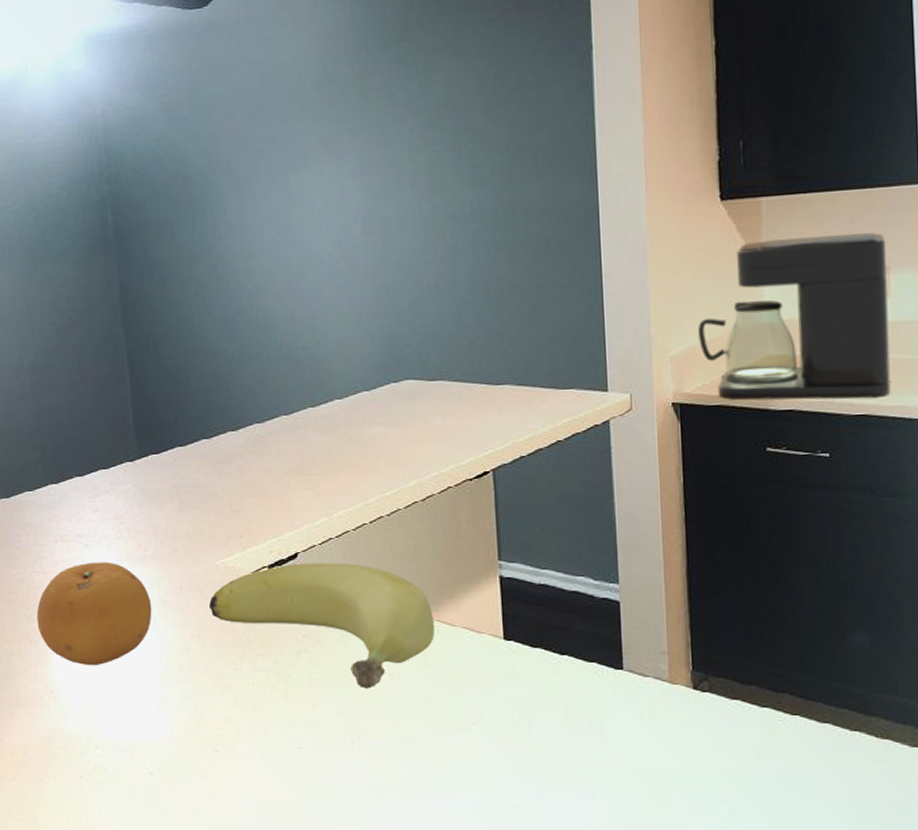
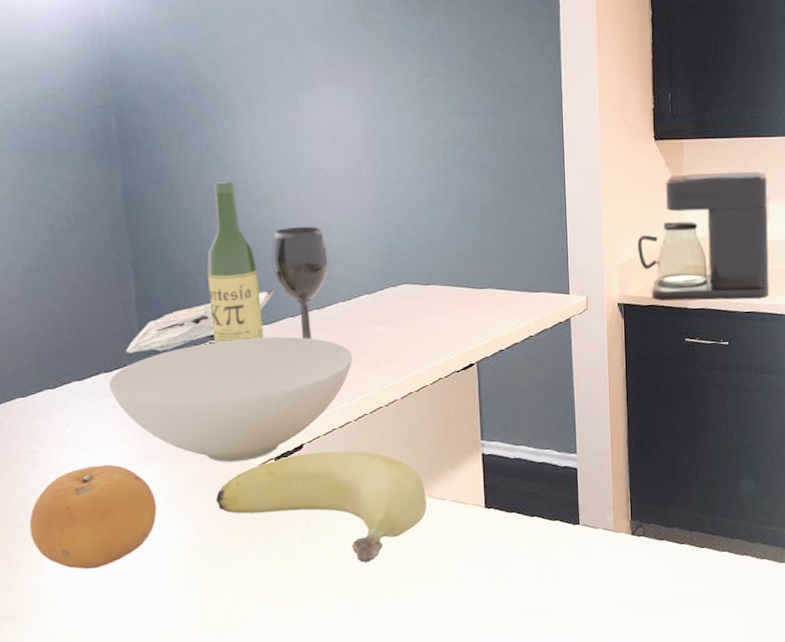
bowl: none [107,436,350,568] -> present [109,336,352,463]
magazine: none [122,385,267,450] -> present [125,289,275,353]
wine bottle: none [199,271,256,442] -> present [207,180,264,343]
wine glass: none [262,317,324,440] -> present [270,226,329,340]

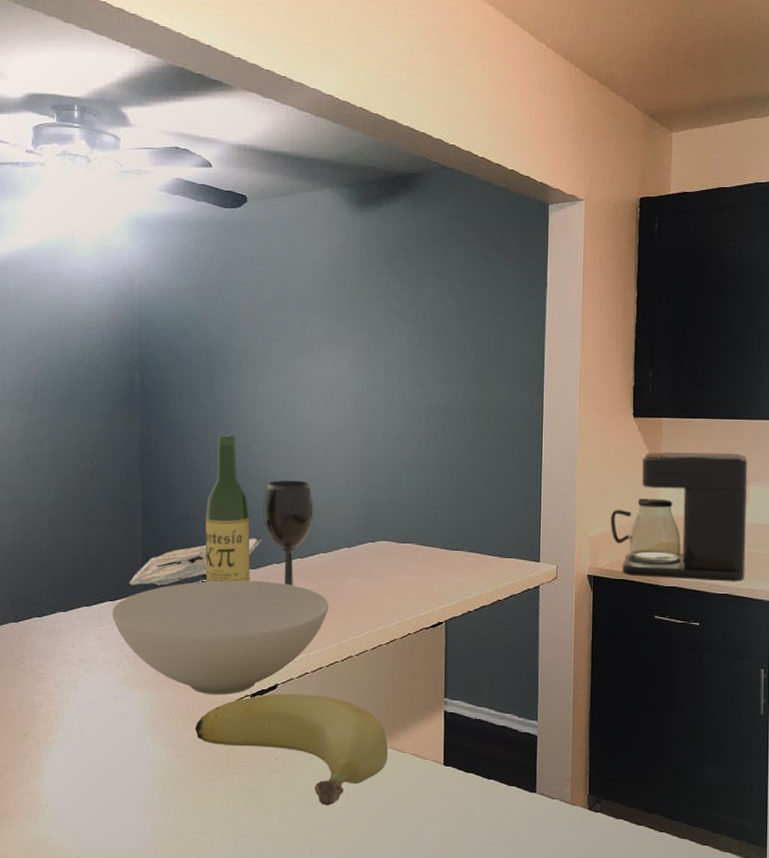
fruit: present [29,464,157,569] -> none [33,685,143,781]

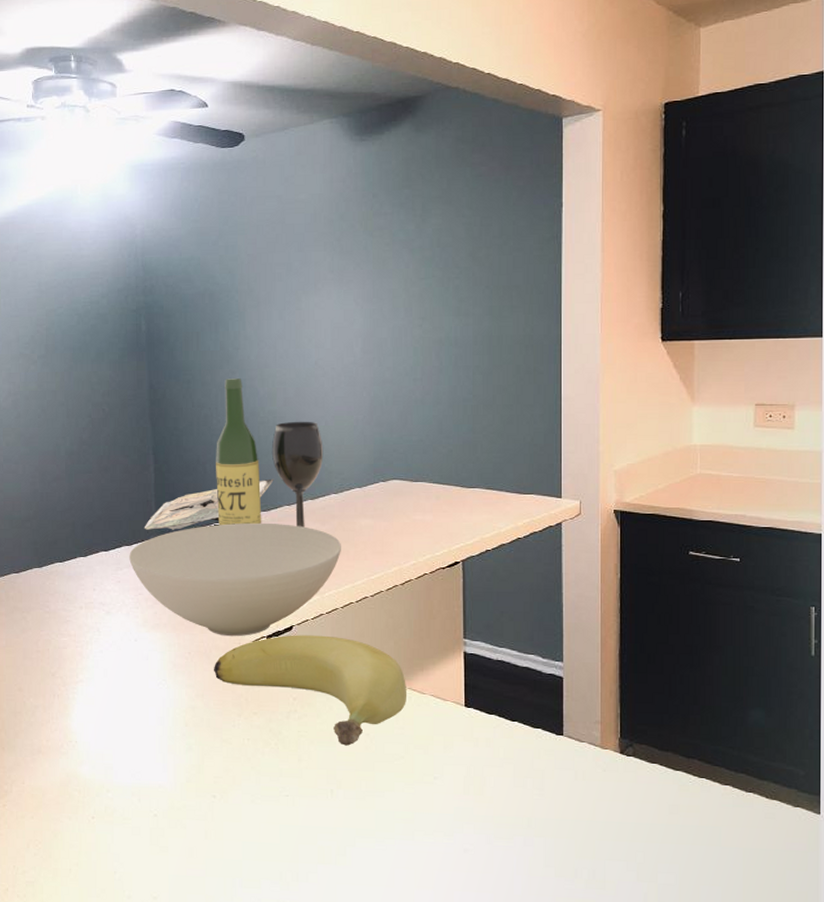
coffee maker: present [611,452,748,582] -> none [639,375,793,514]

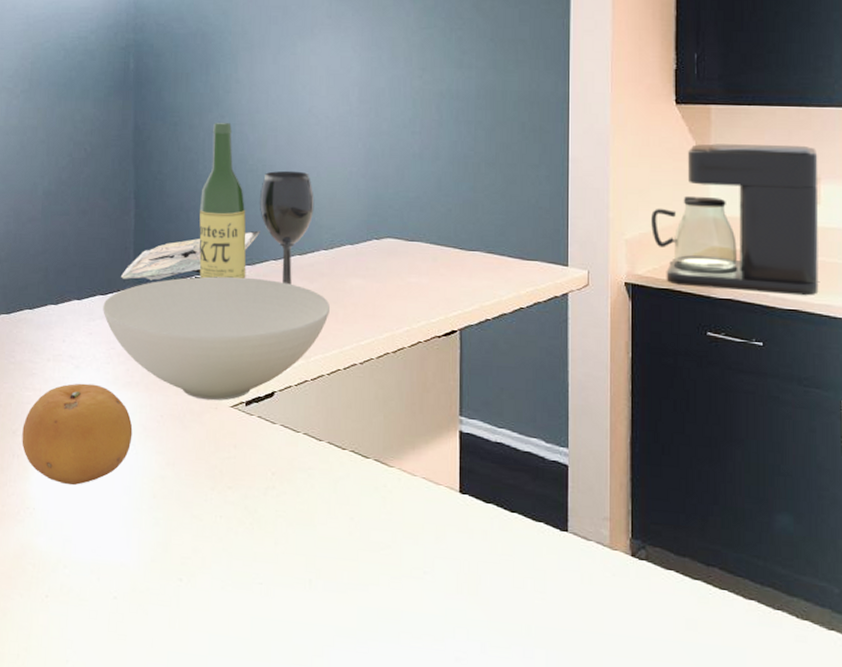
fruit: none [61,627,163,719] -> present [22,383,133,485]
banana: present [214,635,406,746] -> none [187,402,396,530]
coffee maker: none [639,375,793,514] -> present [651,143,819,296]

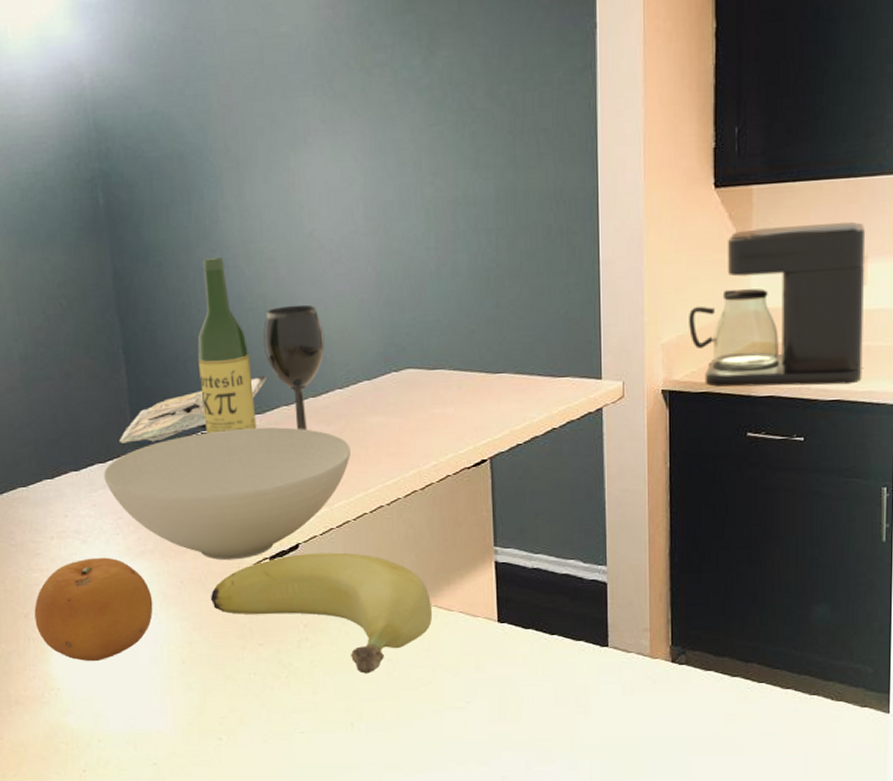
banana: none [187,402,396,530] -> present [211,552,432,674]

